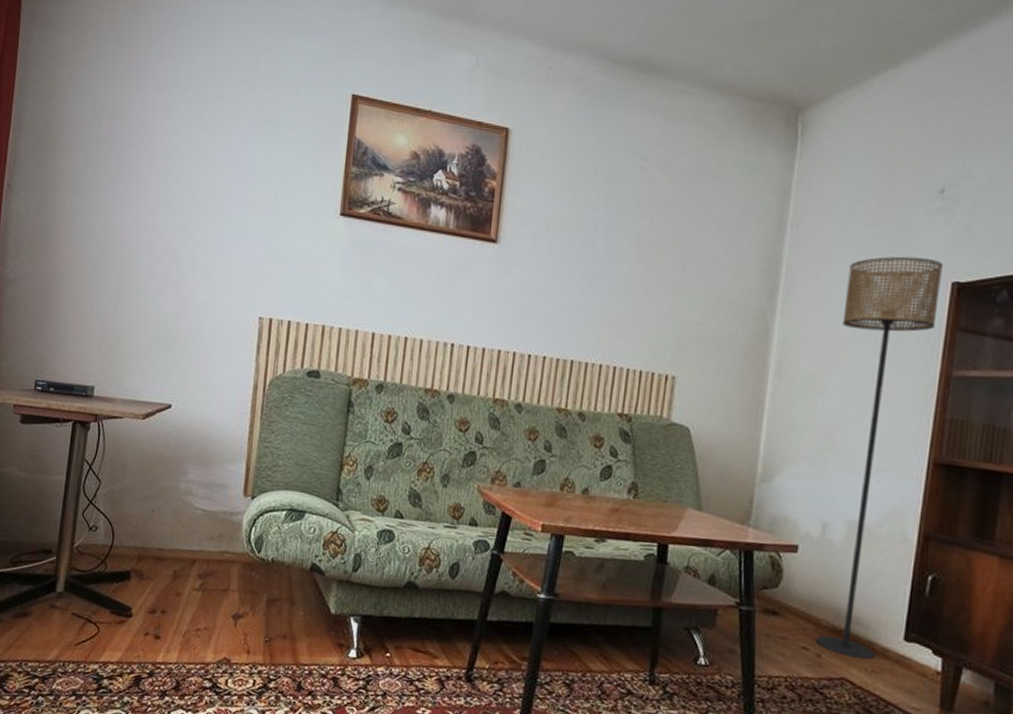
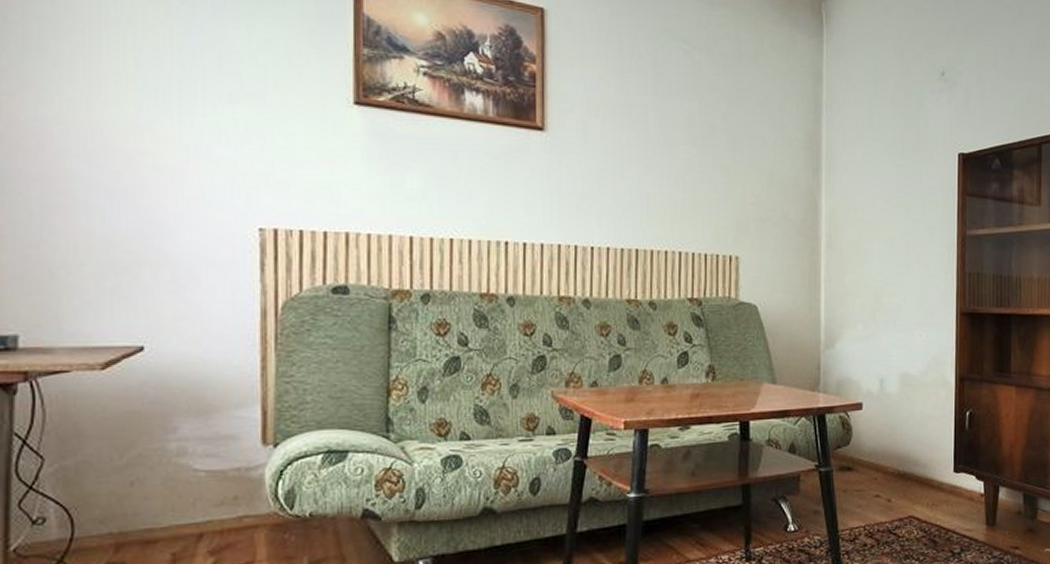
floor lamp: present [817,256,943,660] -> none [877,132,950,496]

